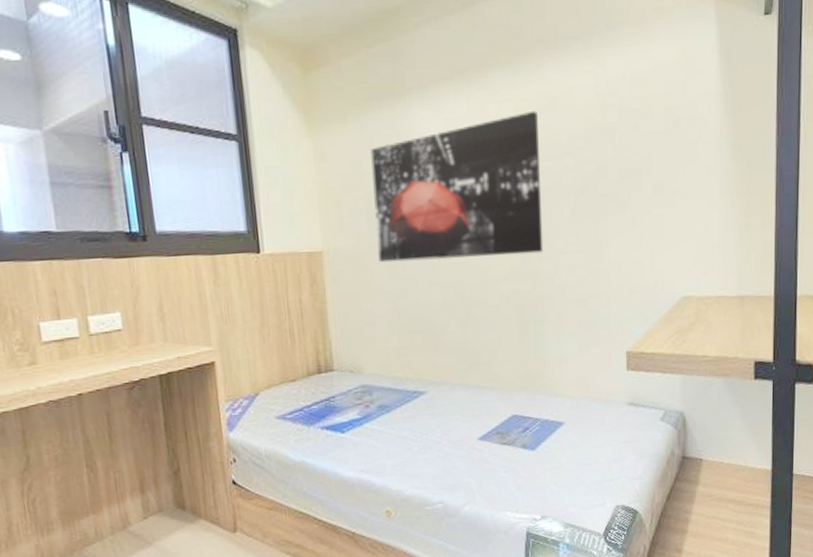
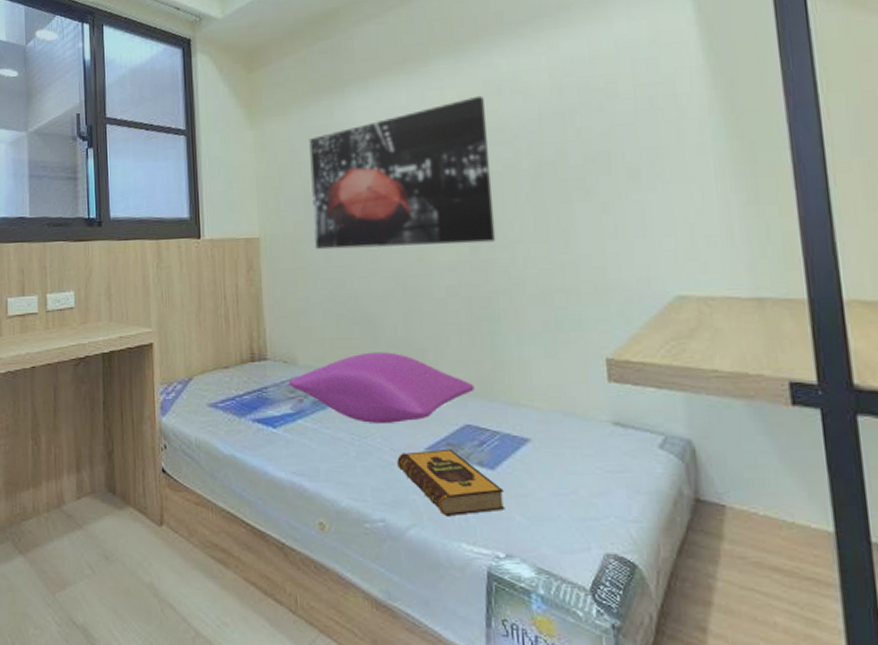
cushion: none [355,356,521,421] -> present [288,352,475,423]
hardback book: none [454,436,542,493] -> present [397,448,506,517]

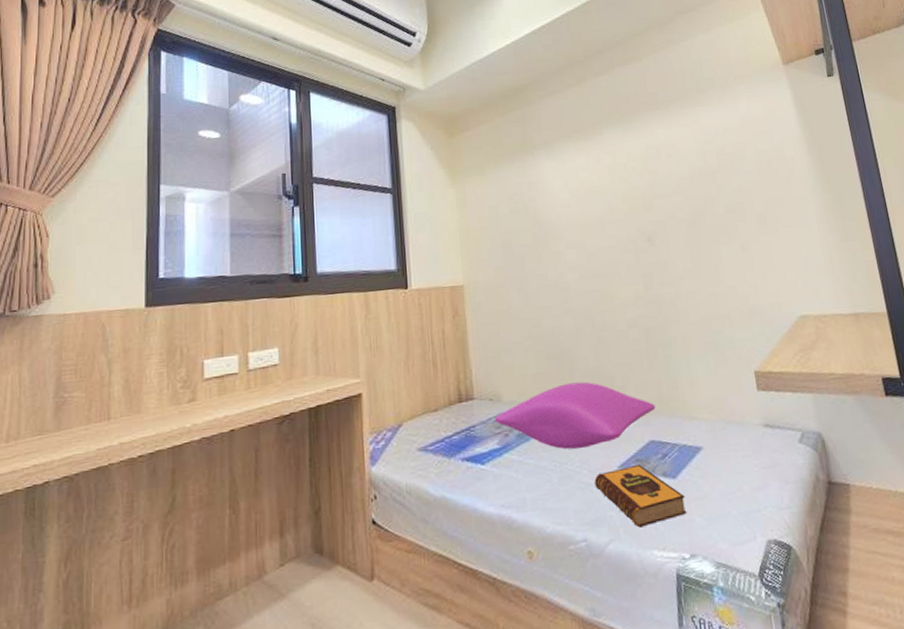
wall art: present [309,95,496,250] -> none [505,158,664,294]

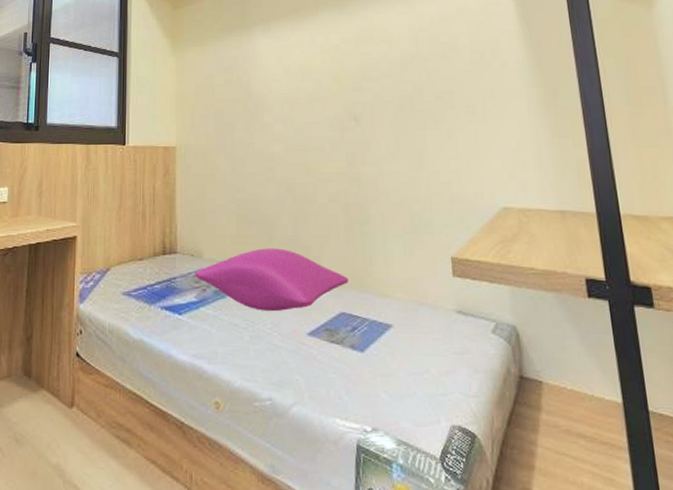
hardback book: present [594,464,687,528] -> none [284,333,372,395]

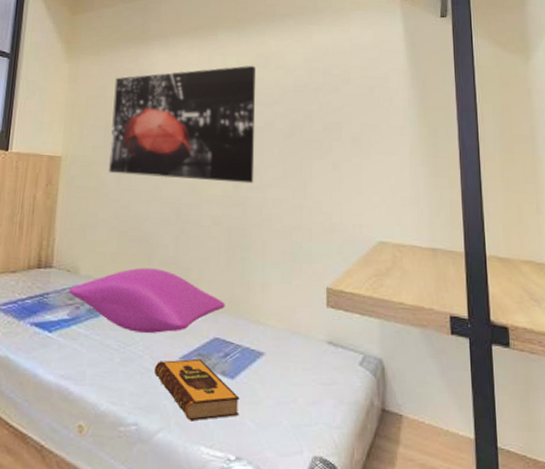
wall art: none [221,41,368,160] -> present [109,65,255,184]
hardback book: none [284,333,372,395] -> present [154,358,240,421]

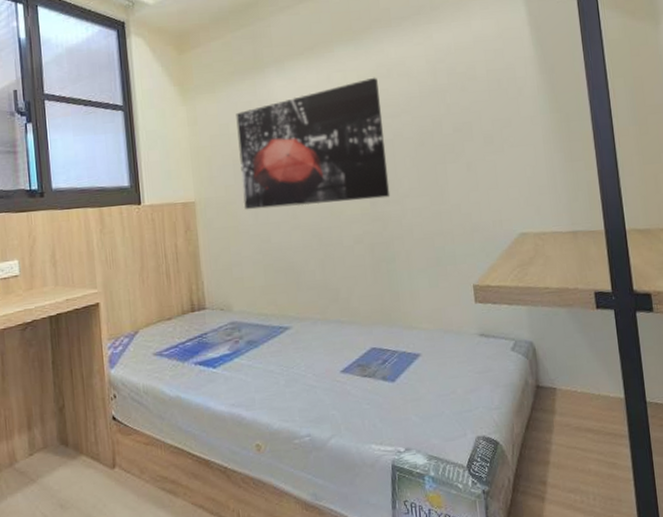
cushion: present [68,267,225,333] -> none [225,293,378,355]
hardback book: present [154,358,240,421] -> none [318,368,404,425]

